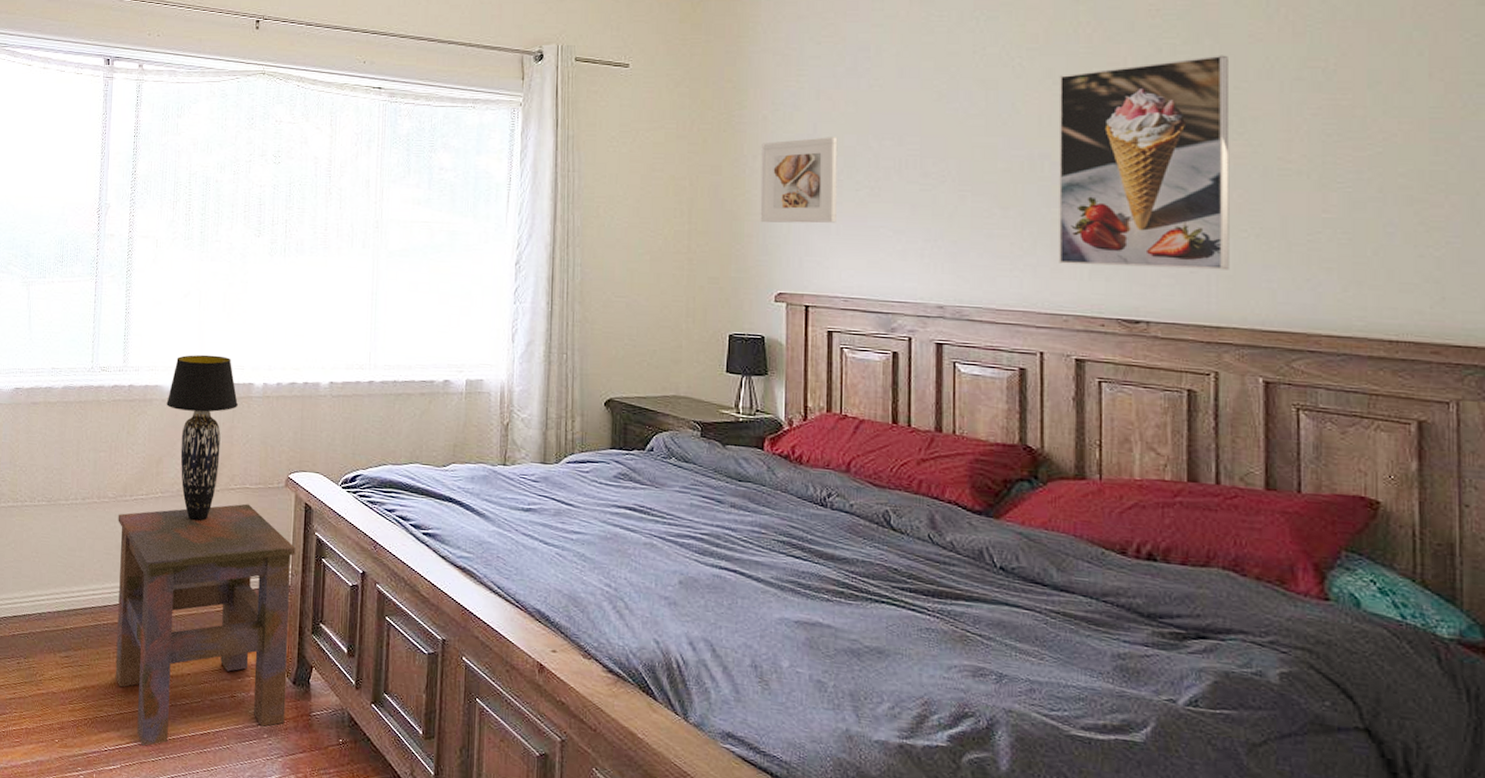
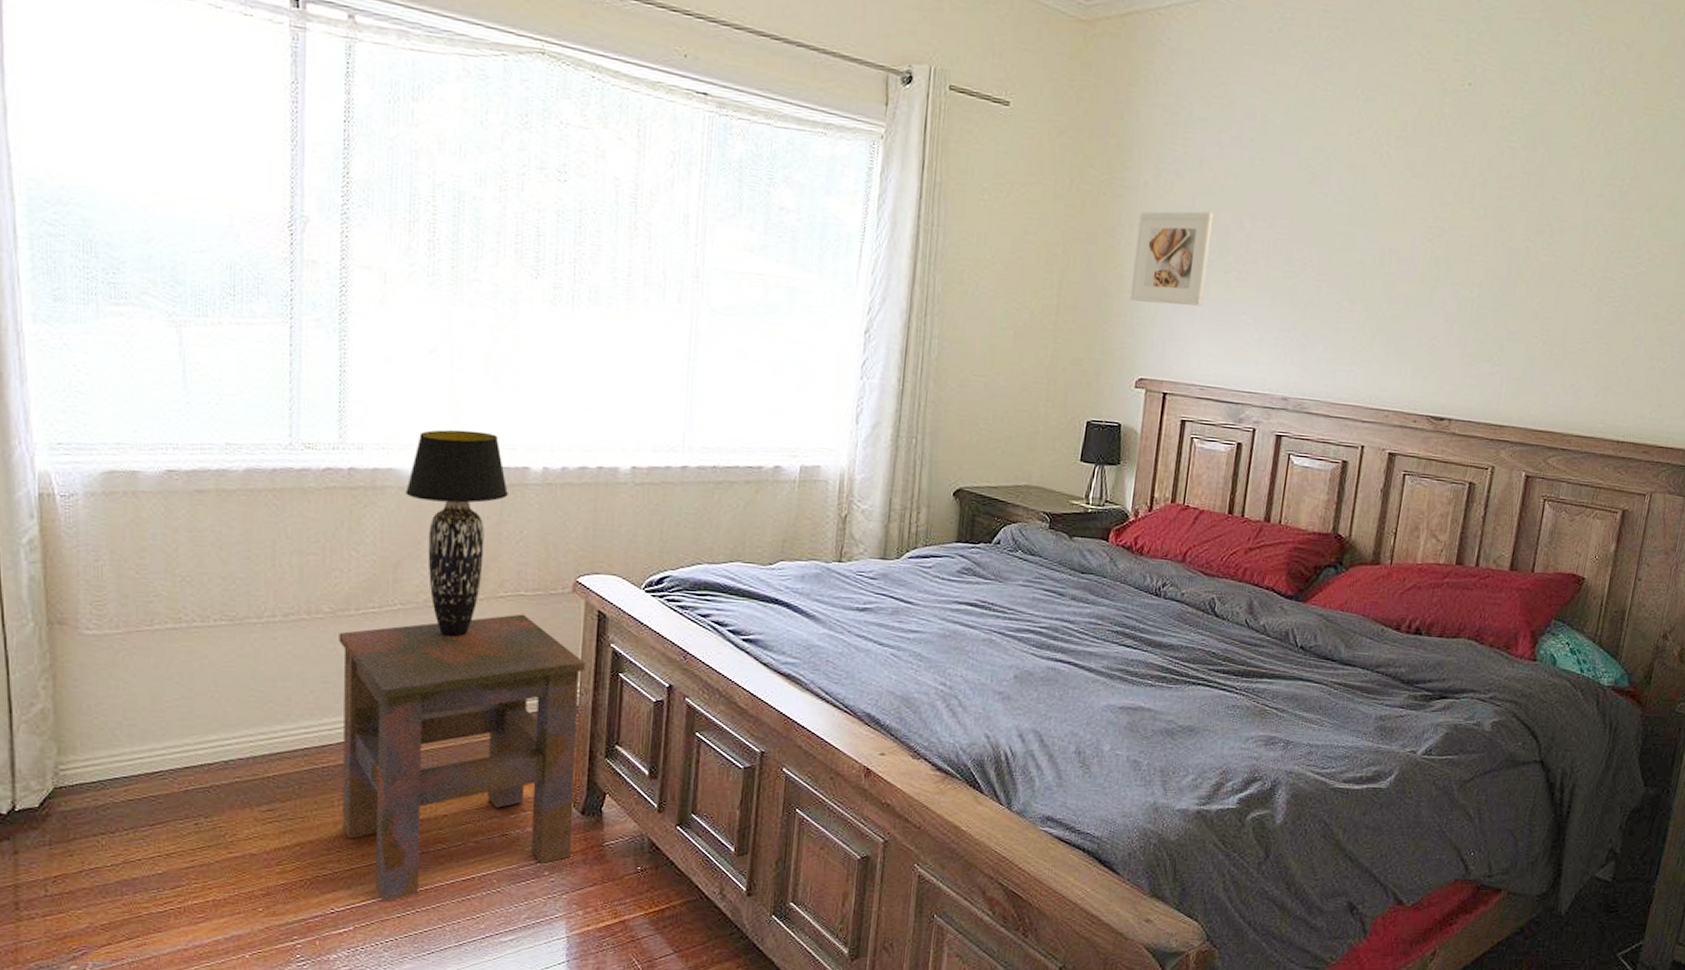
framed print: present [1058,55,1230,270] -> none [1389,164,1554,374]

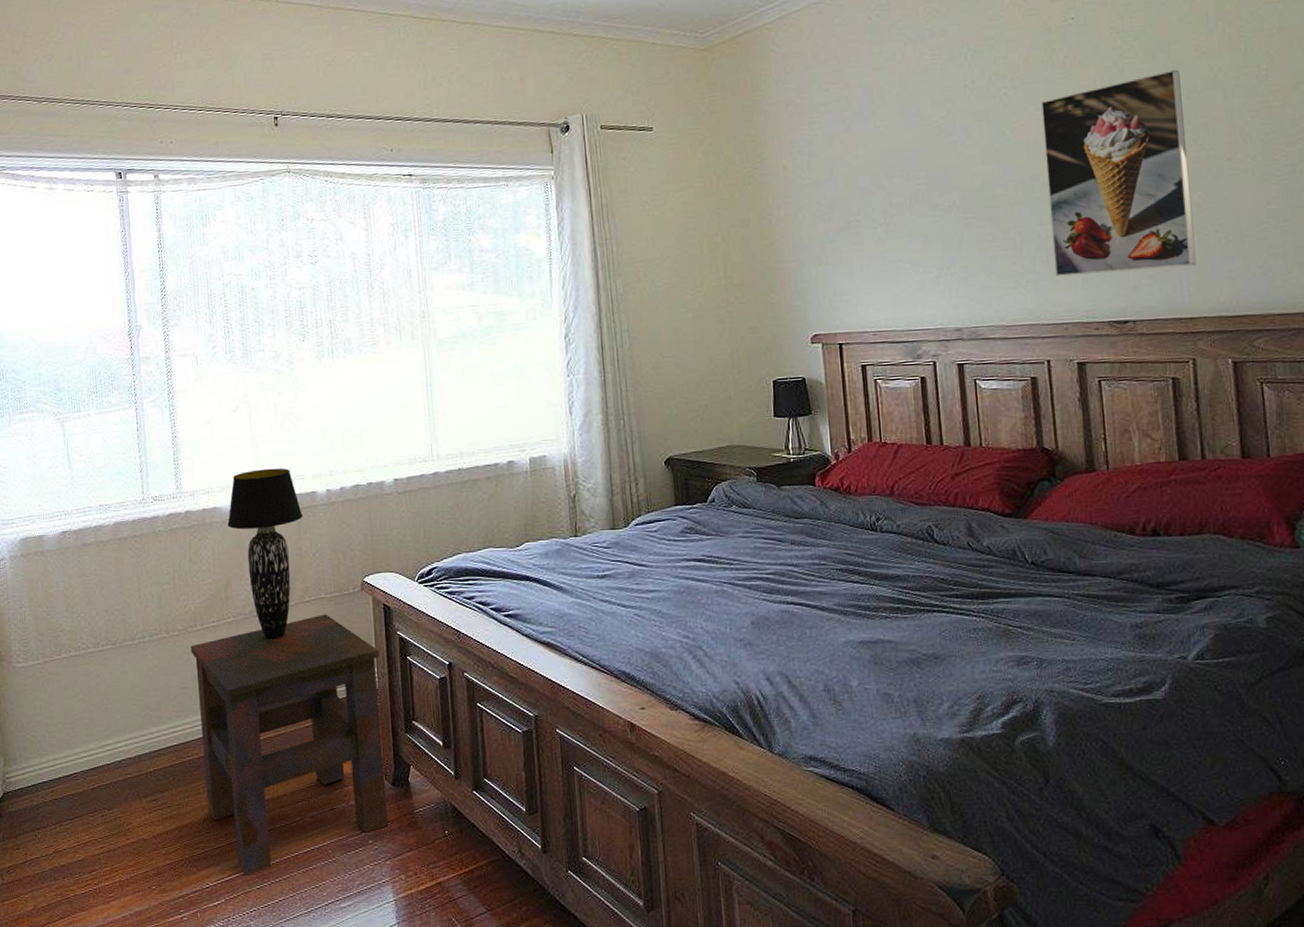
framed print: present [1129,211,1215,306] -> none [784,179,859,268]
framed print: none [1389,164,1554,374] -> present [1040,69,1197,276]

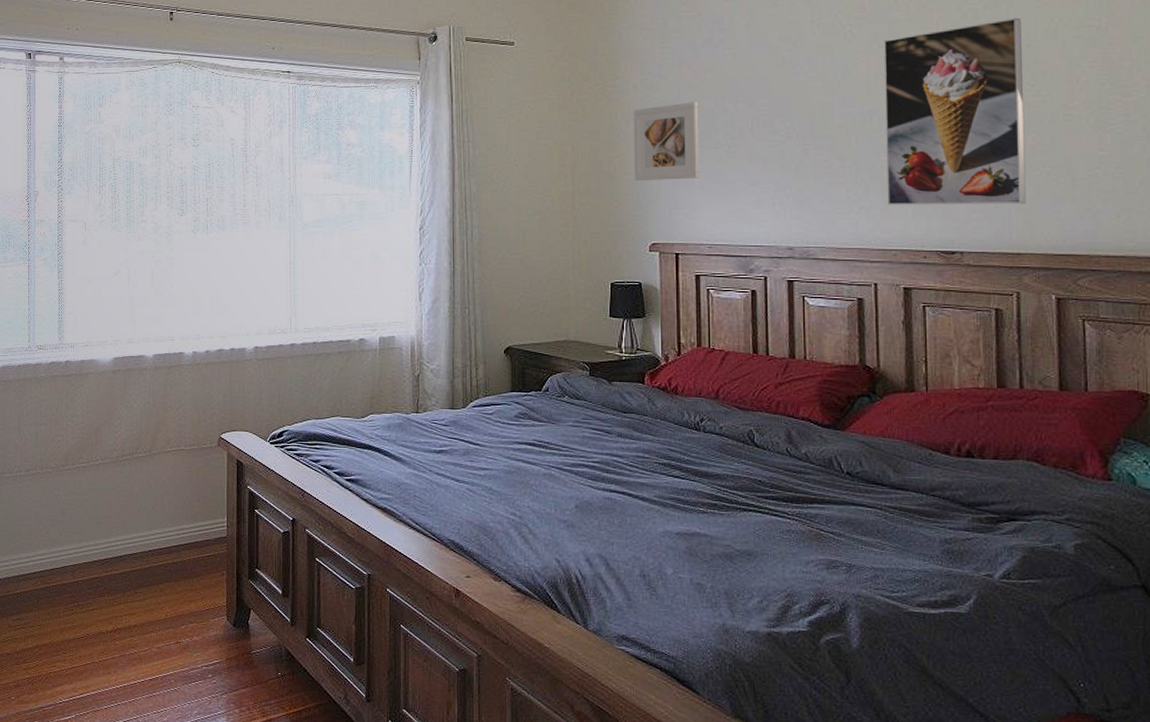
side table: present [190,614,389,875] -> none [61,464,230,695]
table lamp: present [227,468,303,640] -> none [102,328,170,484]
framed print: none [784,179,859,268] -> present [633,102,700,180]

